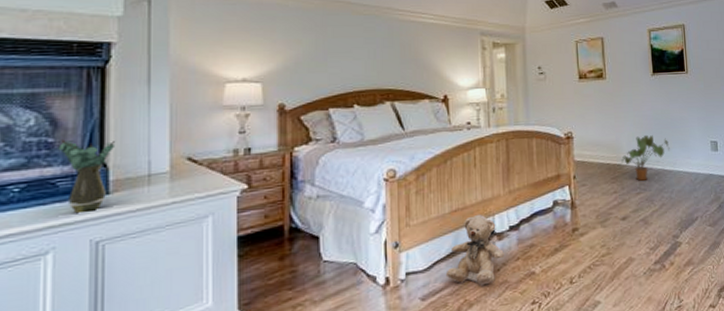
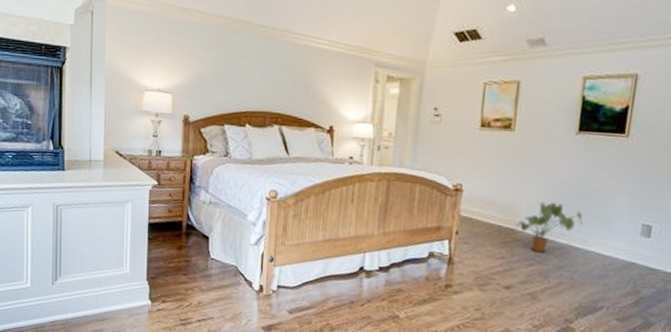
vase: present [58,139,114,214] -> none [34,123,68,183]
teddy bear: present [445,214,504,286] -> none [312,248,370,315]

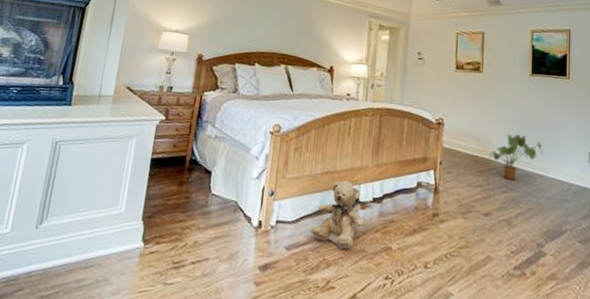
teddy bear: none [312,248,370,315] -> present [310,180,365,249]

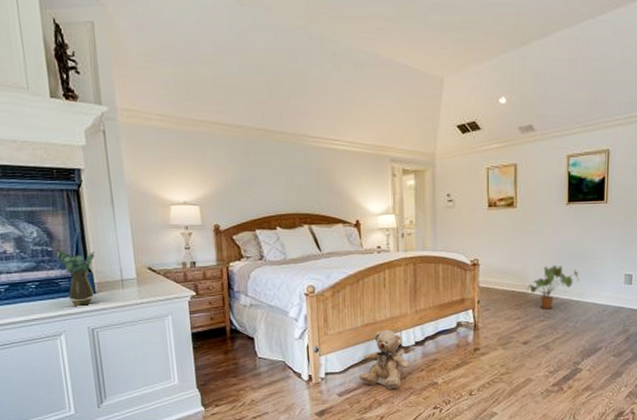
vase: none [43,58,81,118] -> present [56,249,95,307]

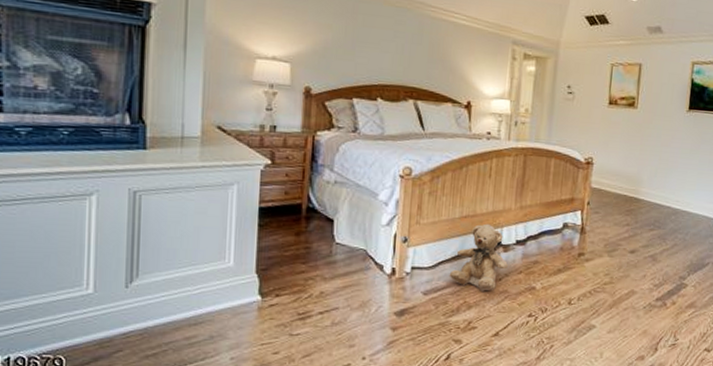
vase: present [56,249,95,307] -> none [102,91,152,164]
house plant: present [527,265,579,309] -> none [639,172,693,218]

